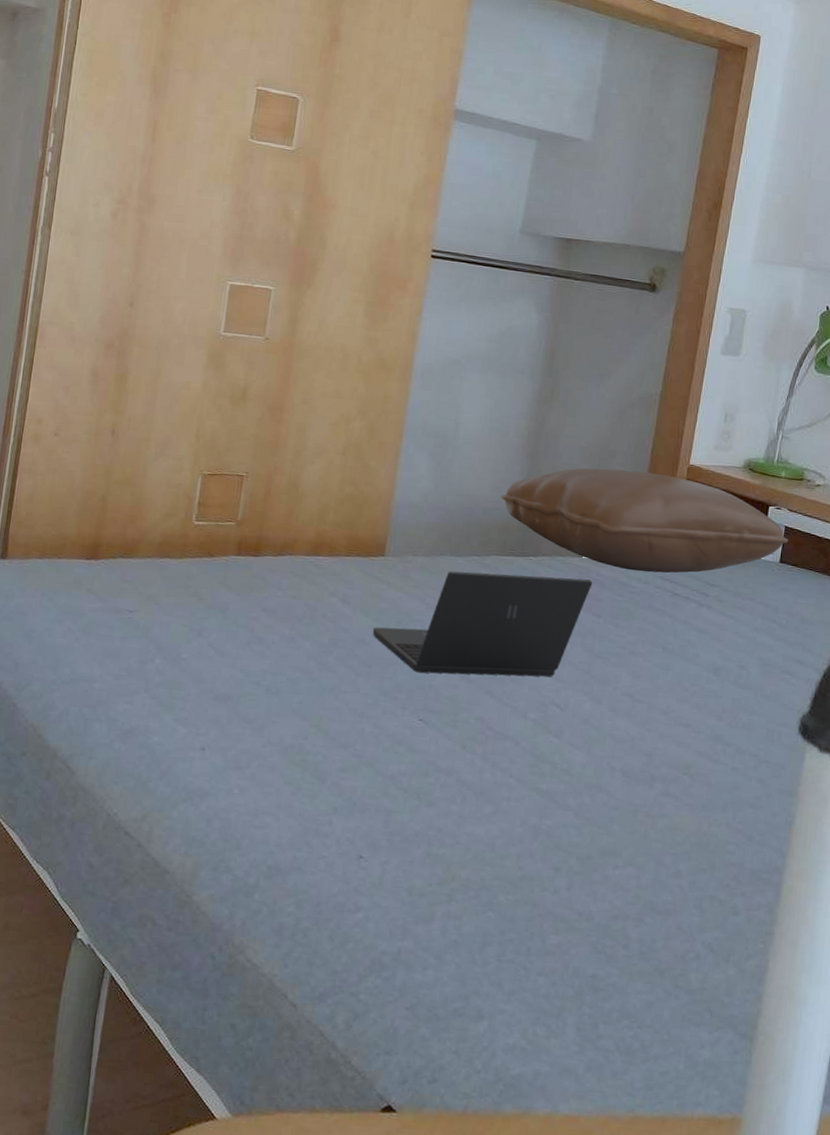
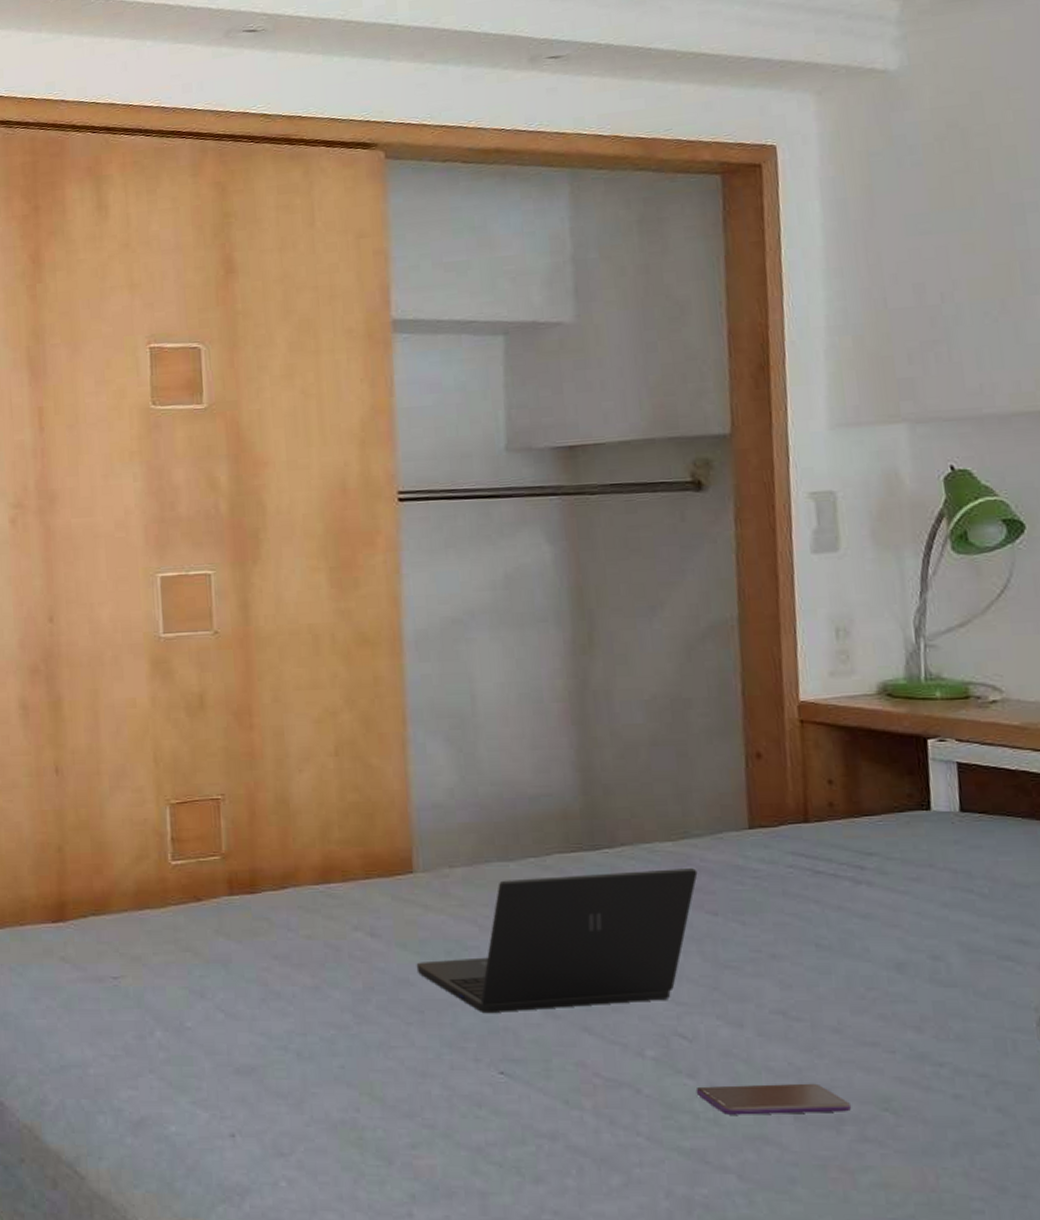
pillow: present [500,468,789,573] -> none [548,719,967,849]
smartphone: none [558,744,663,773] -> present [695,1083,852,1115]

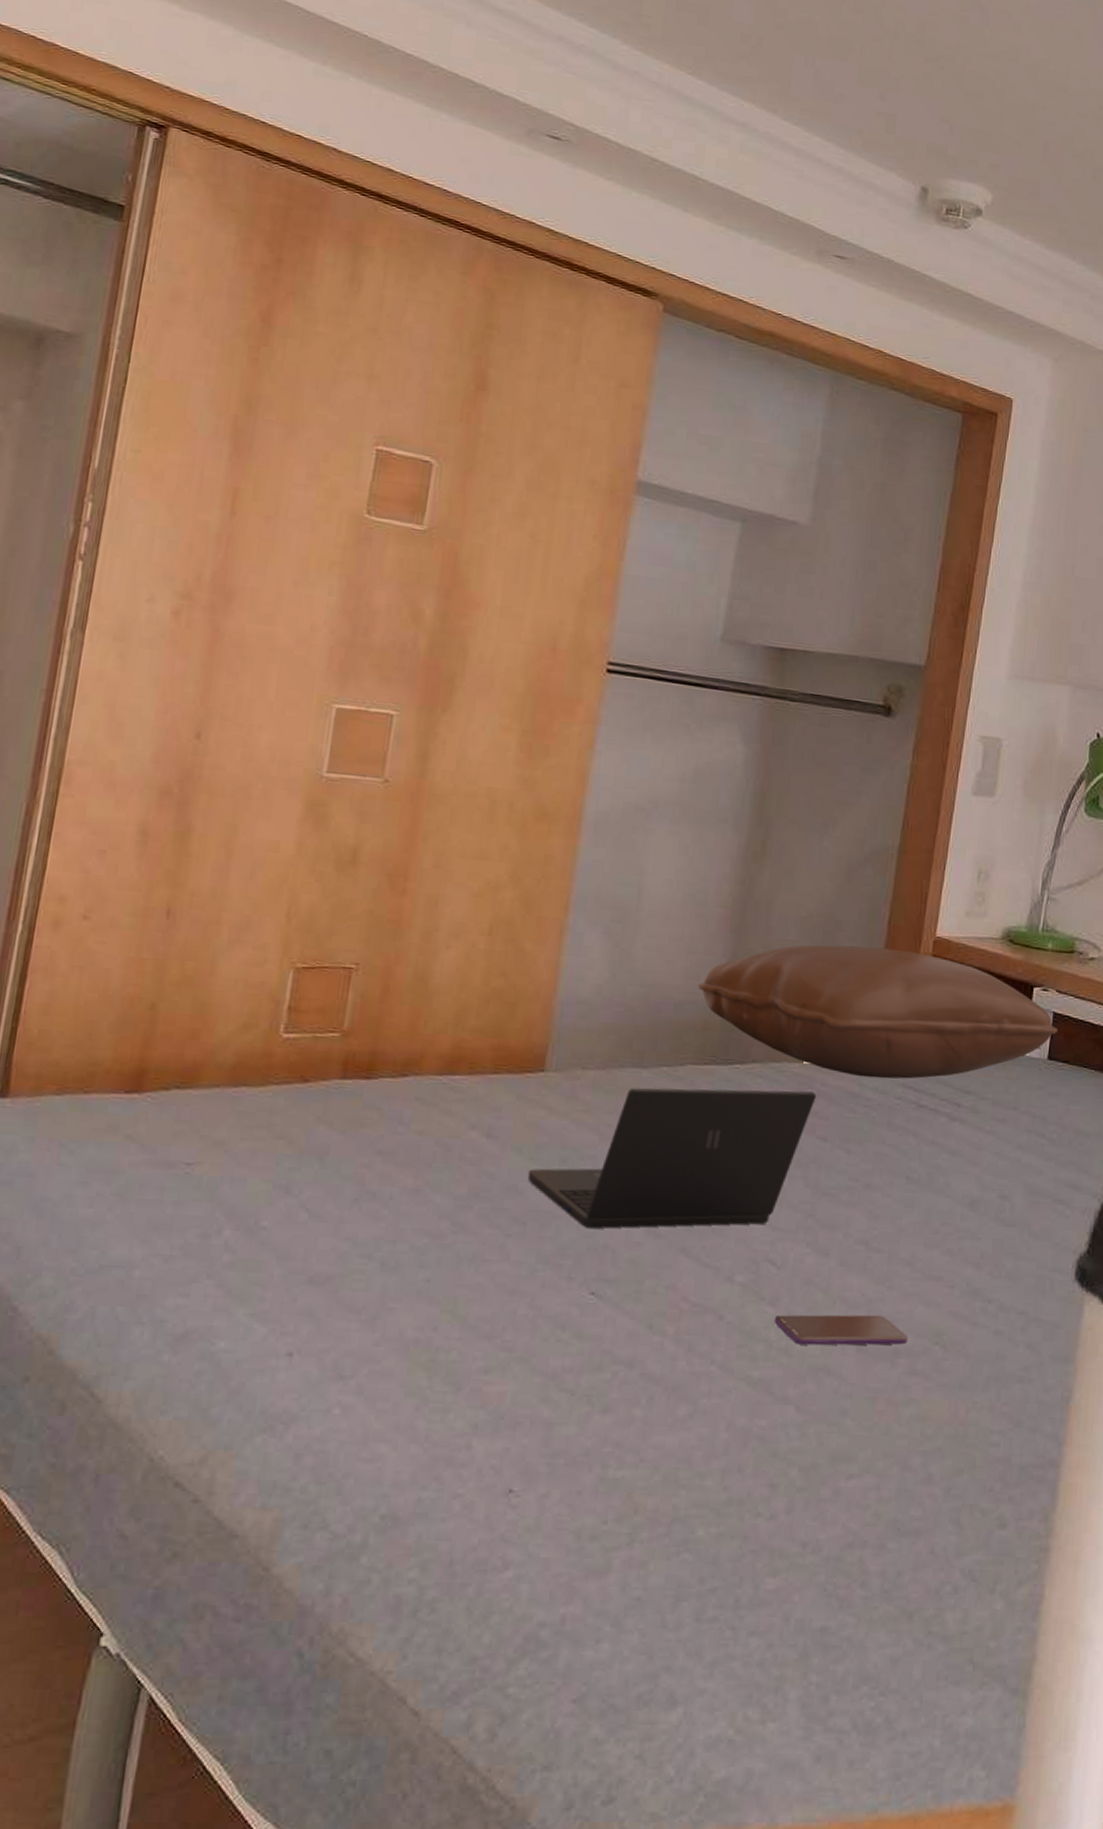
pillow: none [548,719,967,849] -> present [697,944,1059,1079]

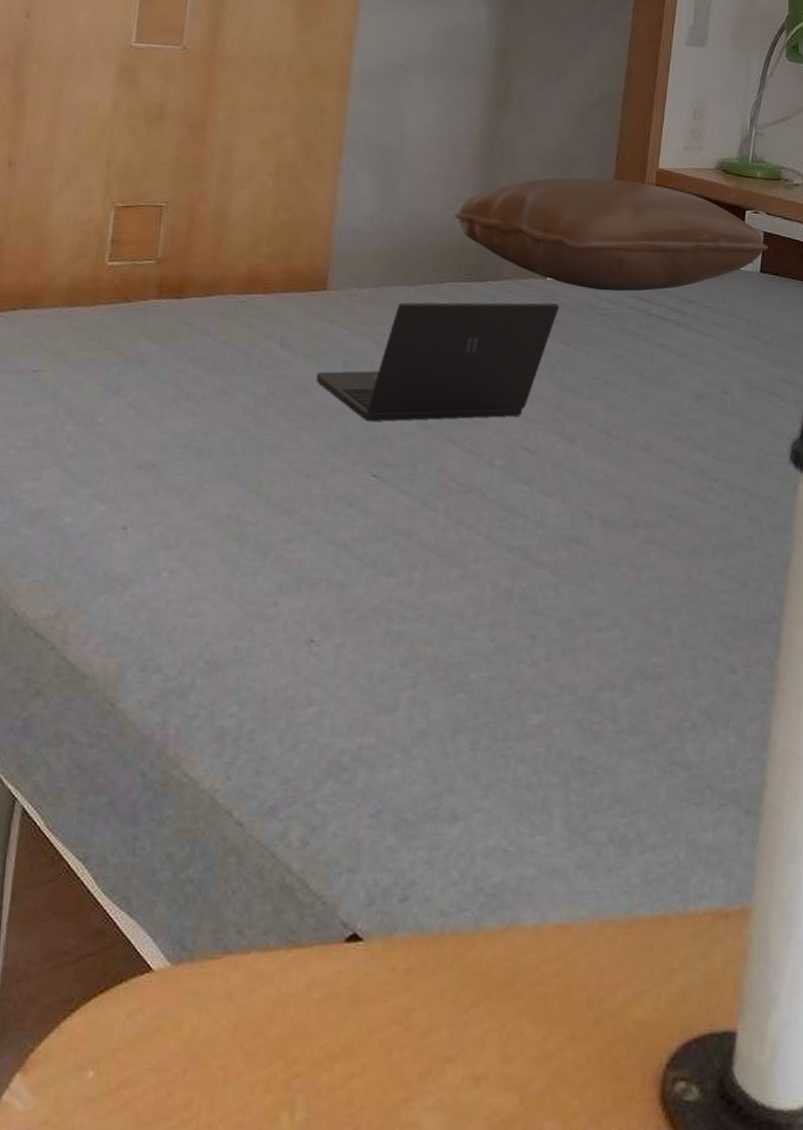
smartphone: present [774,1314,909,1346] -> none [529,492,646,519]

